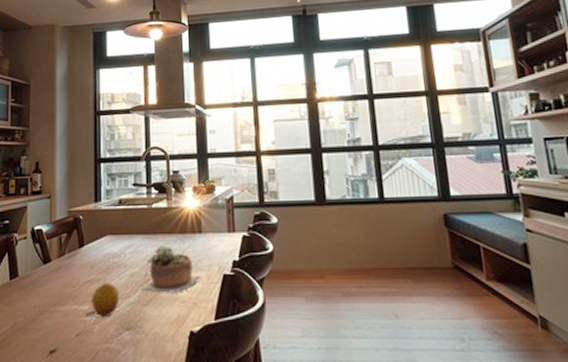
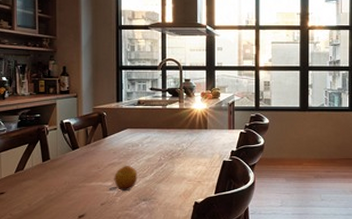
succulent plant: present [141,245,200,293] -> none [156,138,204,174]

